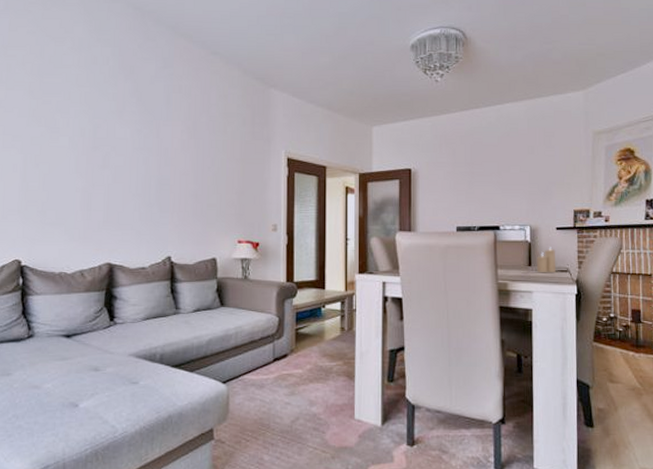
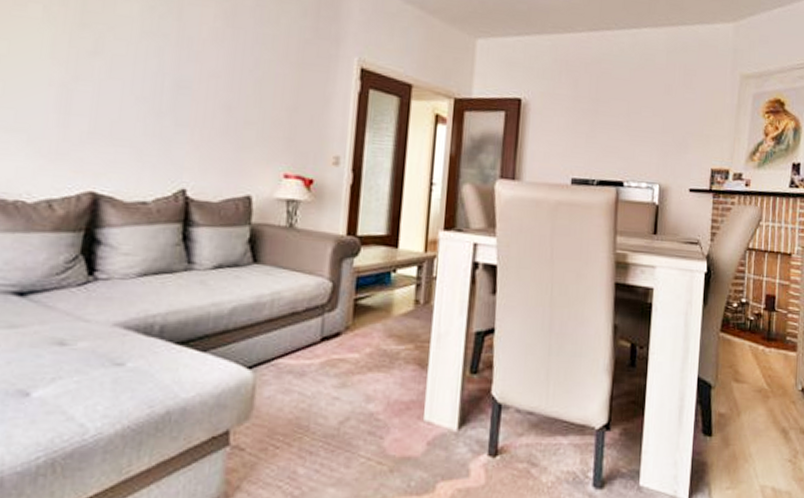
candle: present [536,247,556,273] -> none [662,212,687,245]

